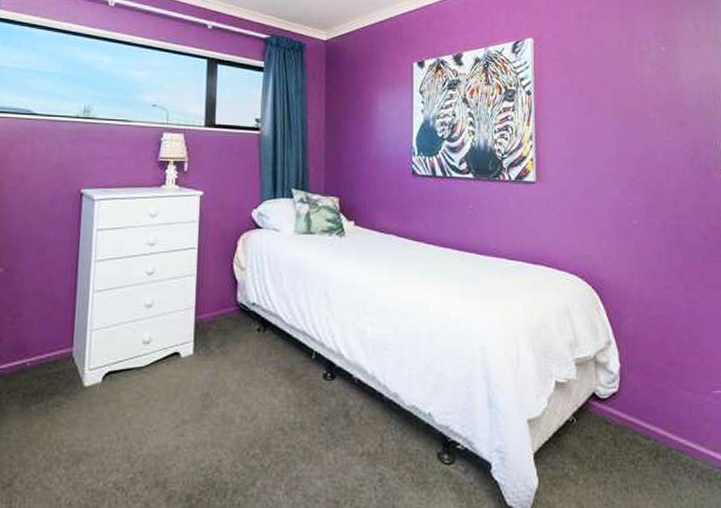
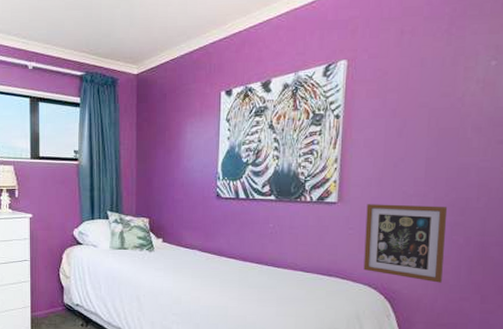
picture frame: none [565,184,646,270] -> present [363,204,448,283]

